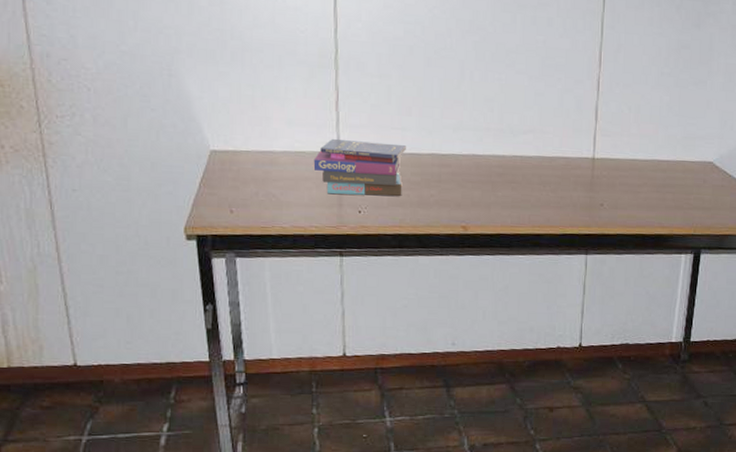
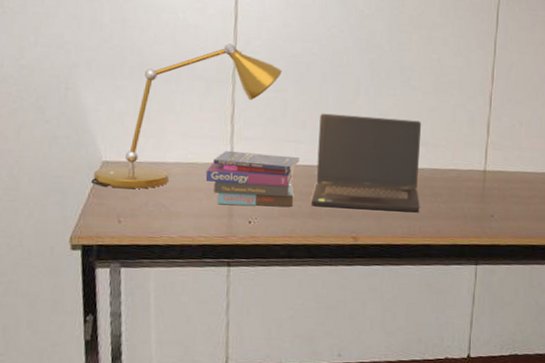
desk lamp: none [201,26,385,178] -> present [91,43,282,189]
laptop: none [419,99,529,201] -> present [310,113,422,212]

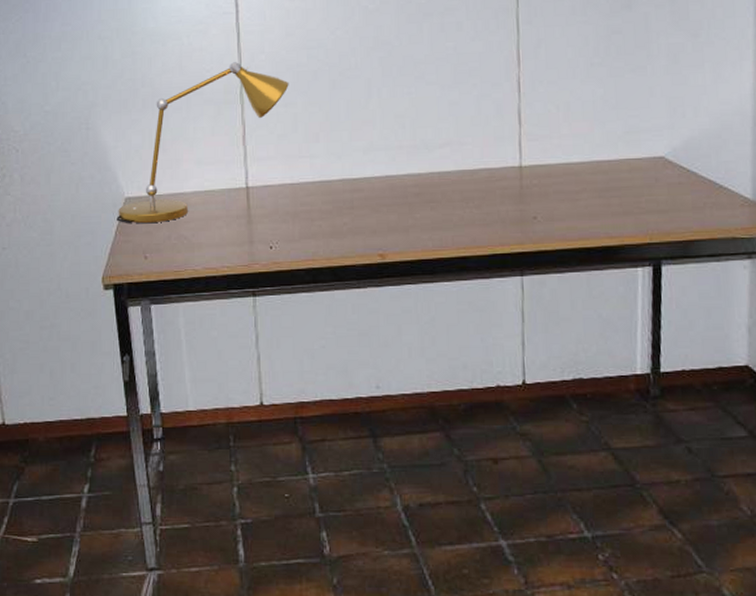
books: present [205,150,299,207] -> none [223,172,315,232]
laptop: present [310,113,422,212] -> none [331,118,450,224]

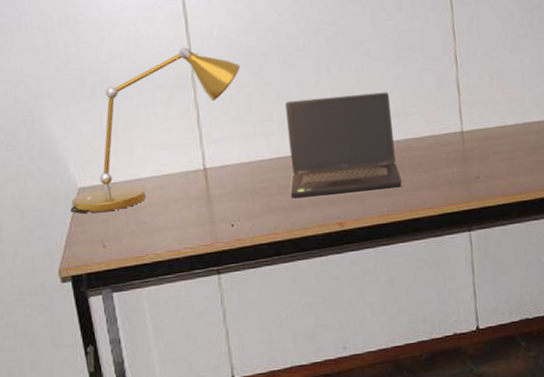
laptop: none [331,118,450,224] -> present [285,92,402,198]

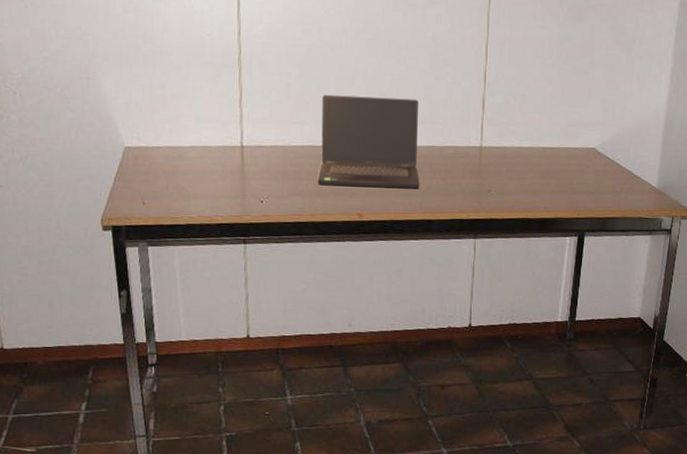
desk lamp: present [70,47,240,214] -> none [116,29,284,172]

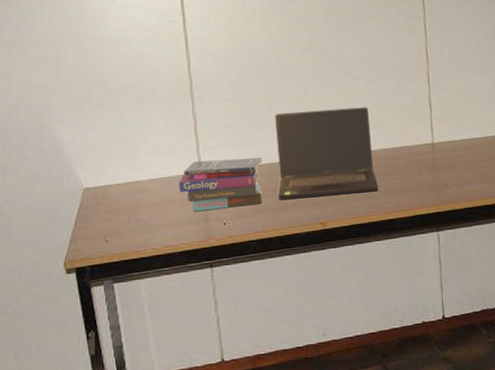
books: none [219,133,305,186] -> present [178,157,262,212]

